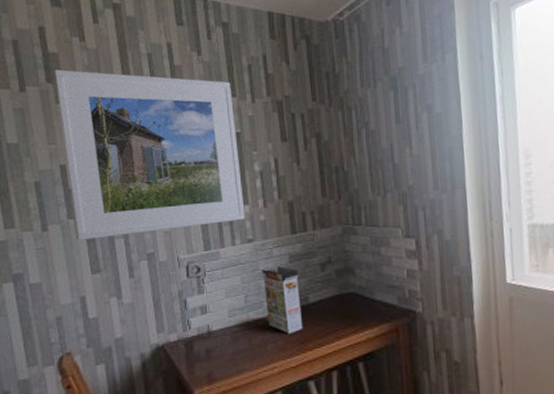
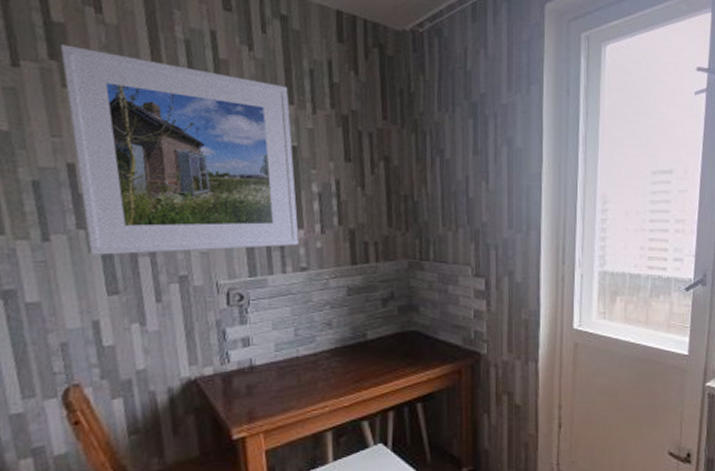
cereal box: present [262,267,303,334] -> none [315,299,360,371]

